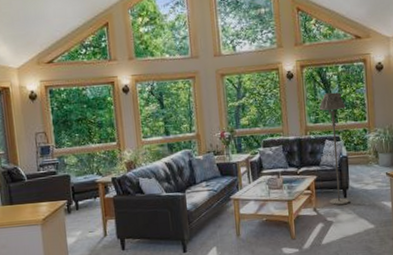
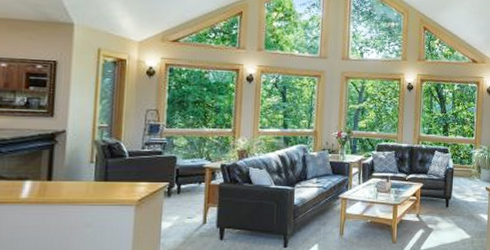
floor lamp: present [319,92,349,206] -> none [432,107,457,214]

